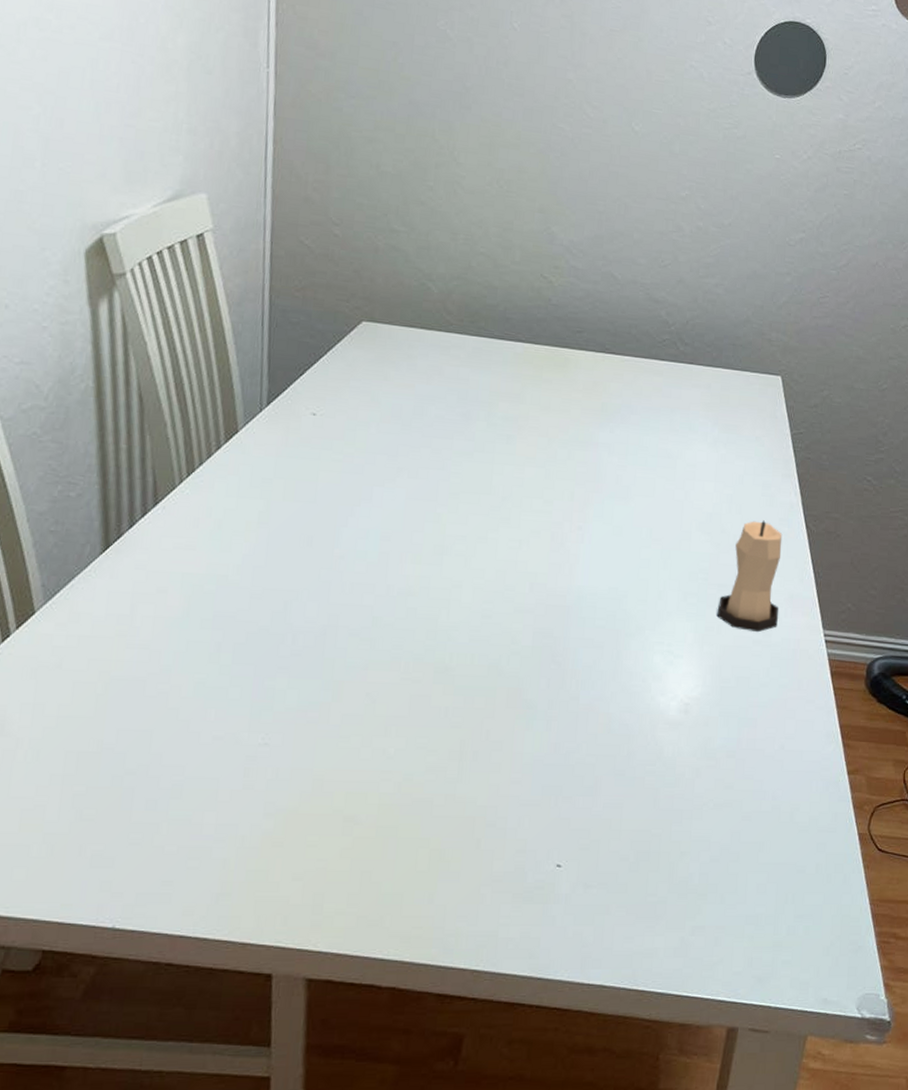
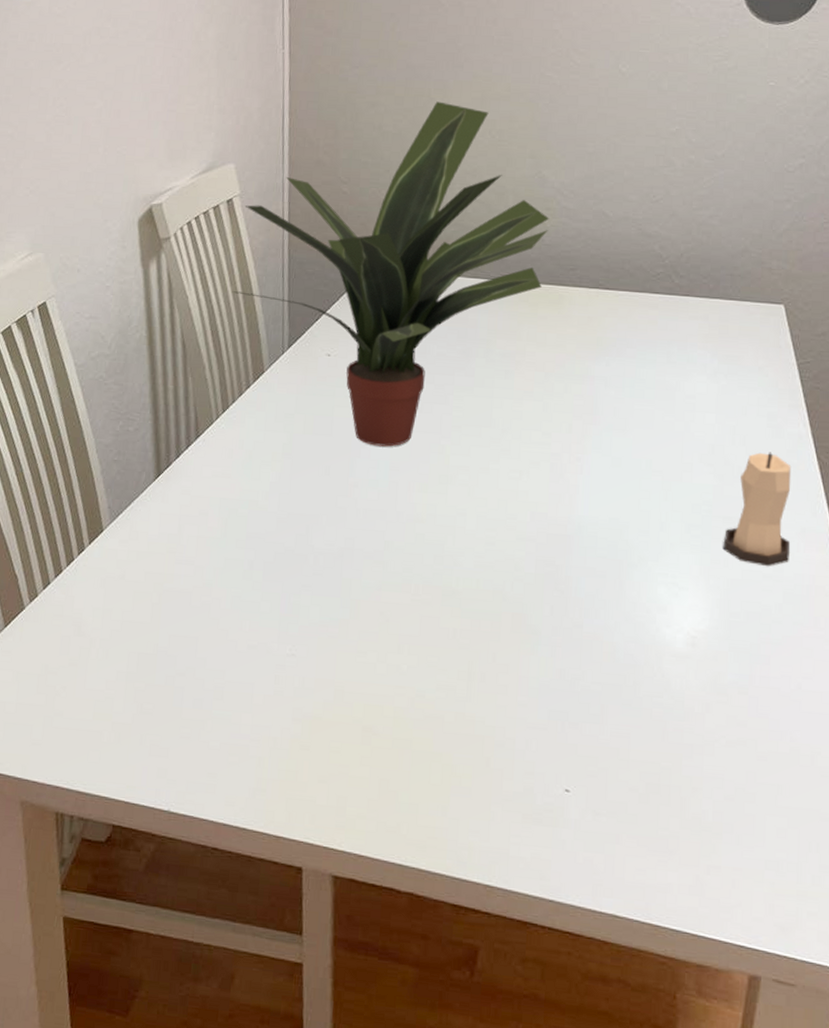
potted plant: none [201,143,557,515] -> present [232,101,549,447]

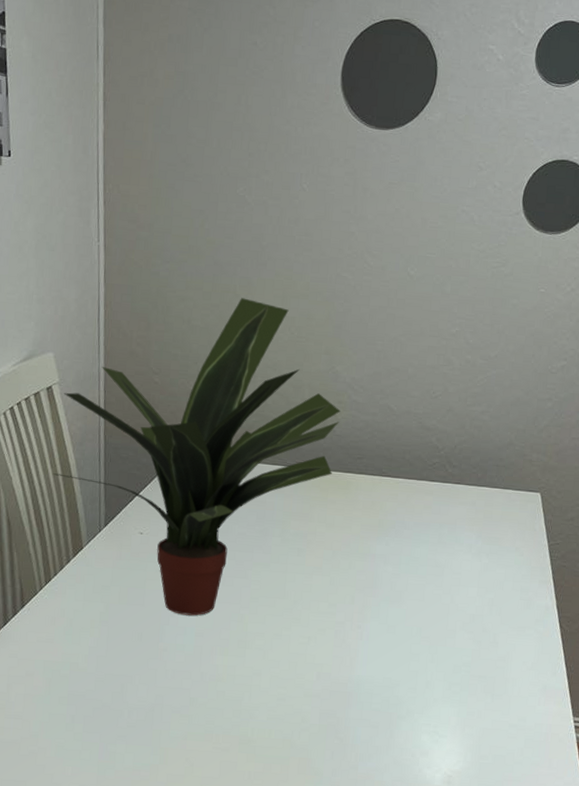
candle: present [723,452,792,567] -> none [477,621,538,718]

